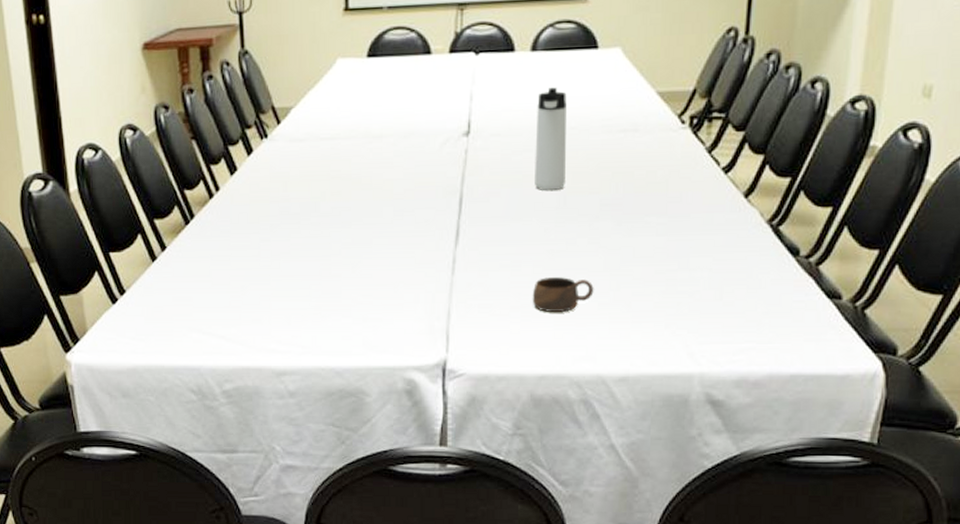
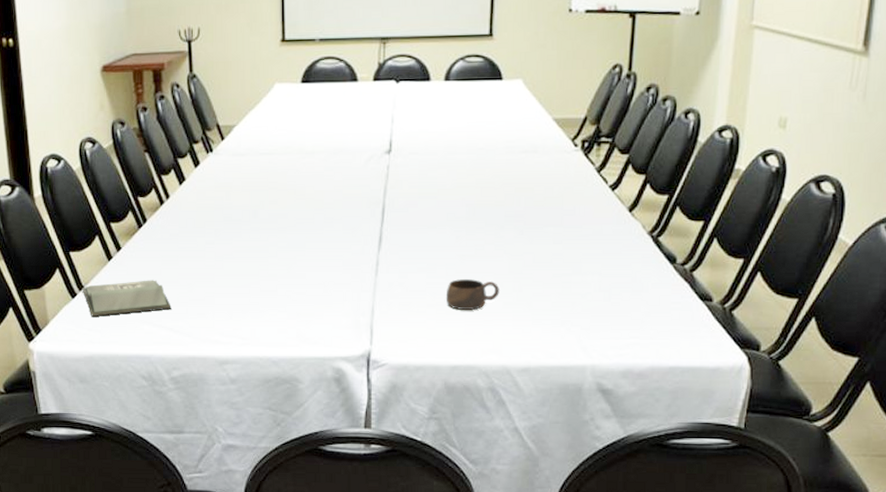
hardback book: none [123,282,223,325] -> present [82,280,171,318]
thermos bottle: present [535,87,567,192] -> none [448,113,475,204]

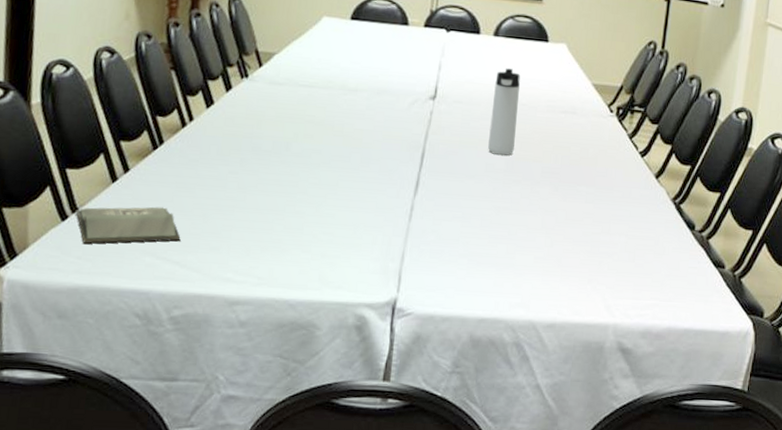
cup: present [445,279,500,310] -> none [478,230,532,263]
thermos bottle: none [448,113,475,204] -> present [488,68,520,156]

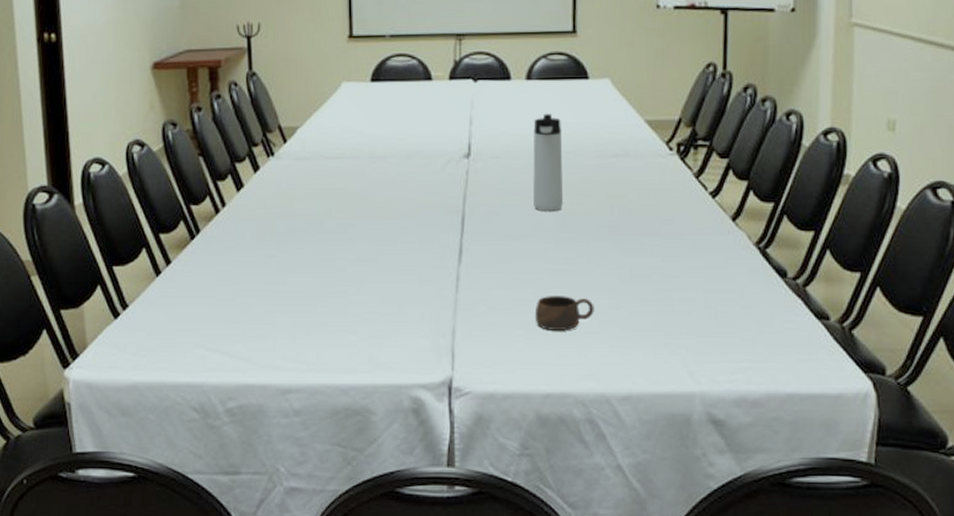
hardback book: present [75,207,181,245] -> none [126,297,227,341]
cup: none [478,230,532,263] -> present [534,296,594,330]

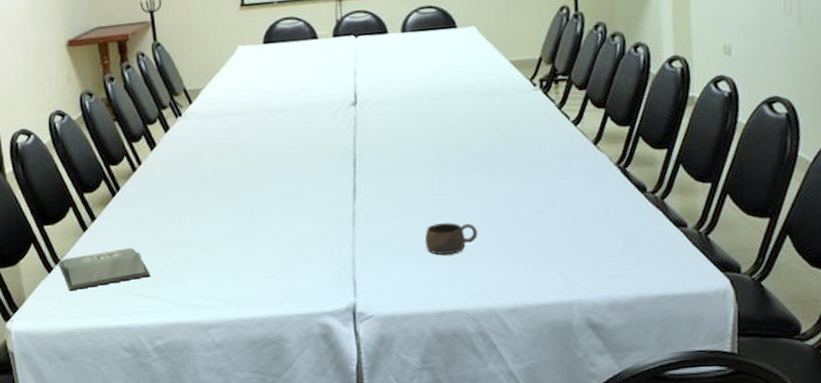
hardback book: none [126,297,227,341] -> present [58,247,151,291]
thermos bottle: present [533,114,563,212] -> none [411,61,443,149]

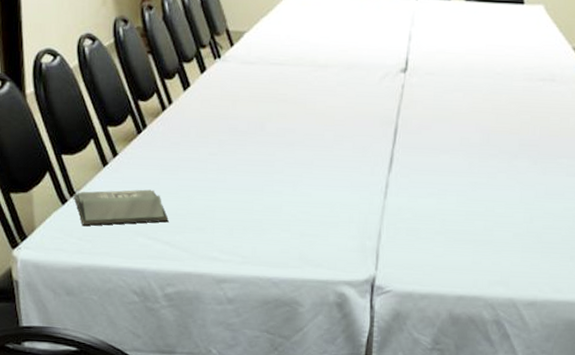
cup: present [425,223,478,255] -> none [455,207,510,239]

